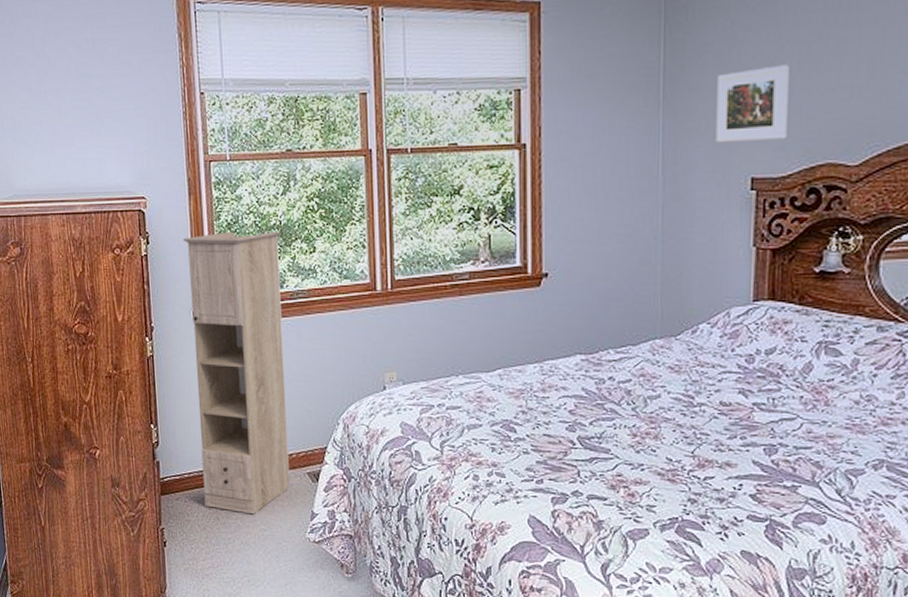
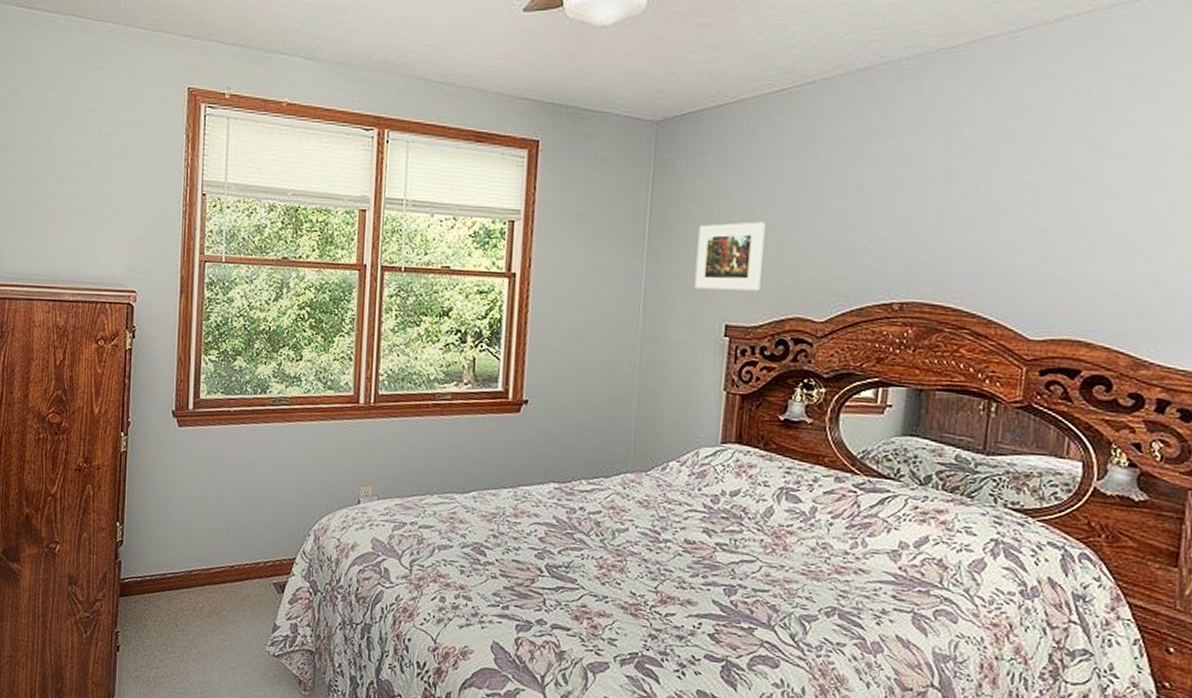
storage cabinet: present [182,231,290,515] -> none [164,332,269,624]

